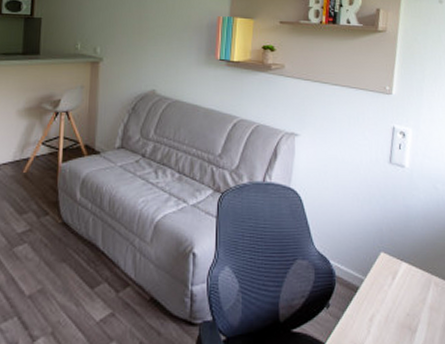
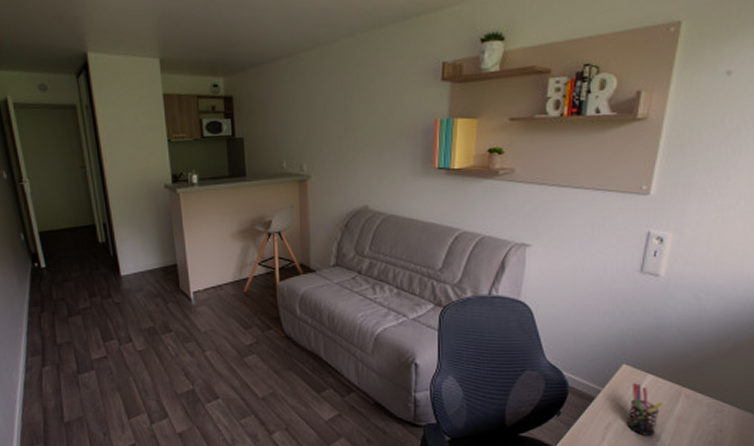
pen holder: none [388,272,418,327] -> present [628,383,665,436]

